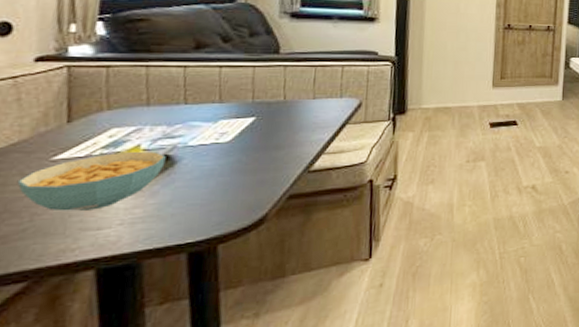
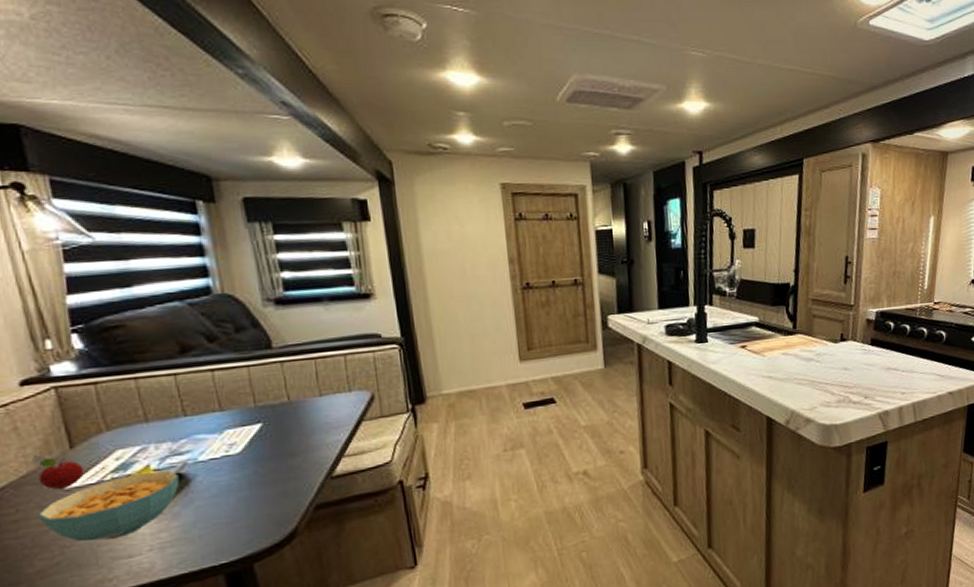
fruit: none [22,126,75,159] -> present [29,455,84,490]

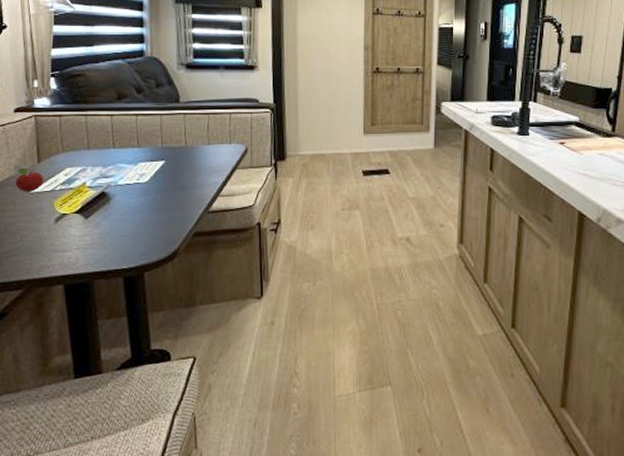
cereal bowl: present [37,471,180,542] -> none [11,188,104,236]

